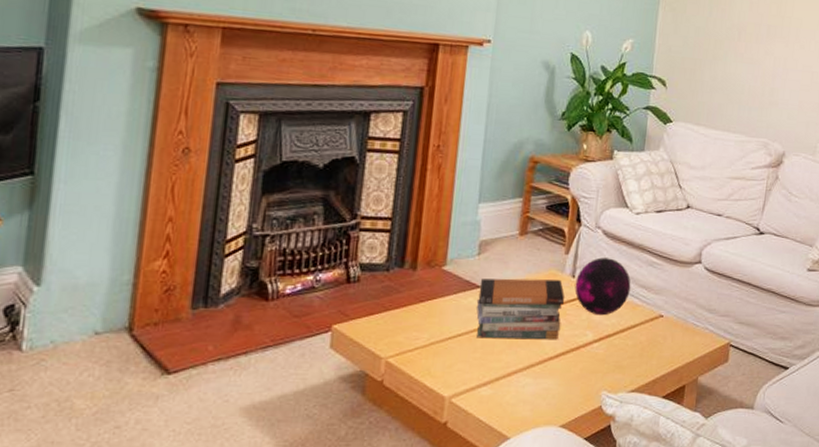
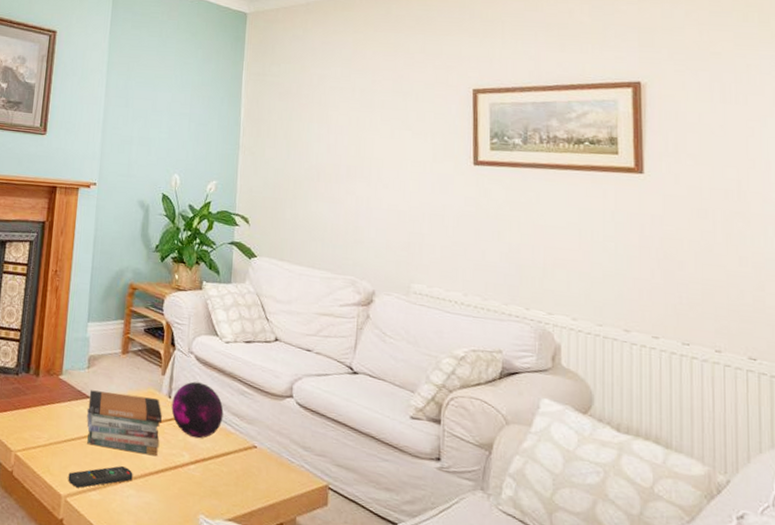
remote control: none [453,356,530,386] -> present [68,466,133,488]

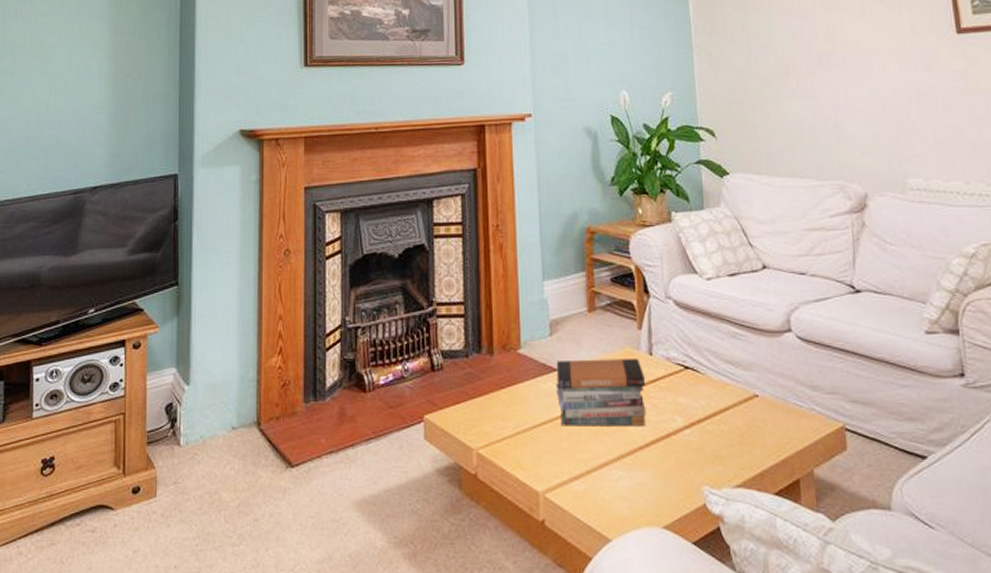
remote control: present [68,466,133,488] -> none [544,445,620,479]
decorative orb: present [171,381,224,439] -> none [654,331,716,397]

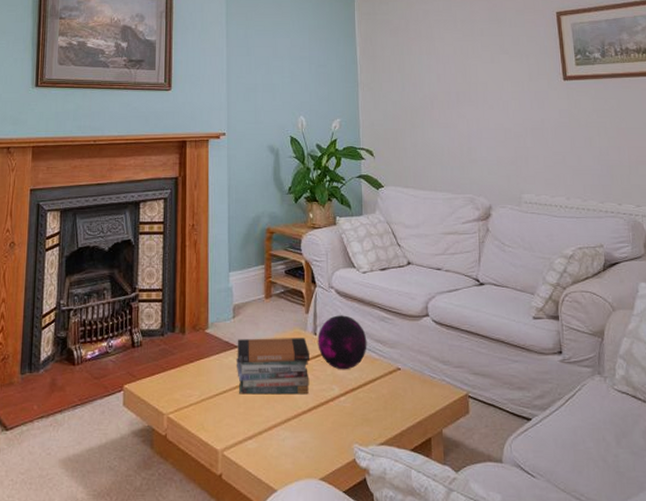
decorative orb: none [654,331,716,397] -> present [317,315,367,370]

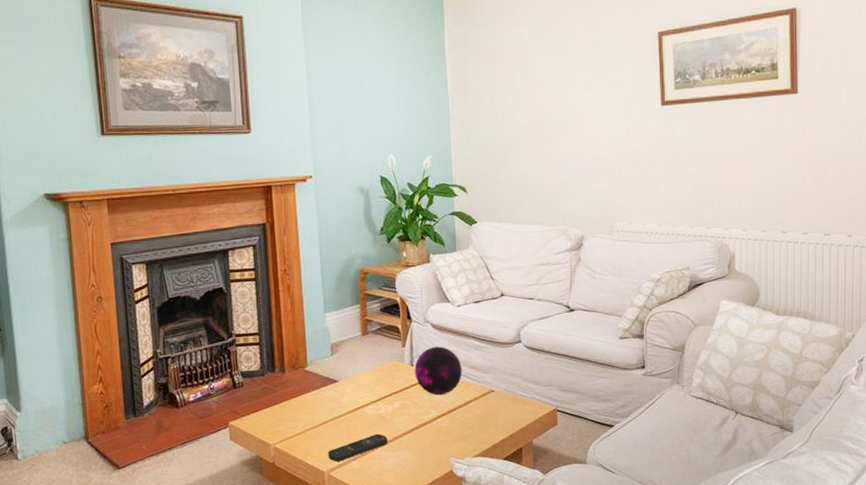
remote control: none [223,410,287,439] -> present [328,434,388,462]
book stack: present [236,338,310,395] -> none [336,369,408,423]

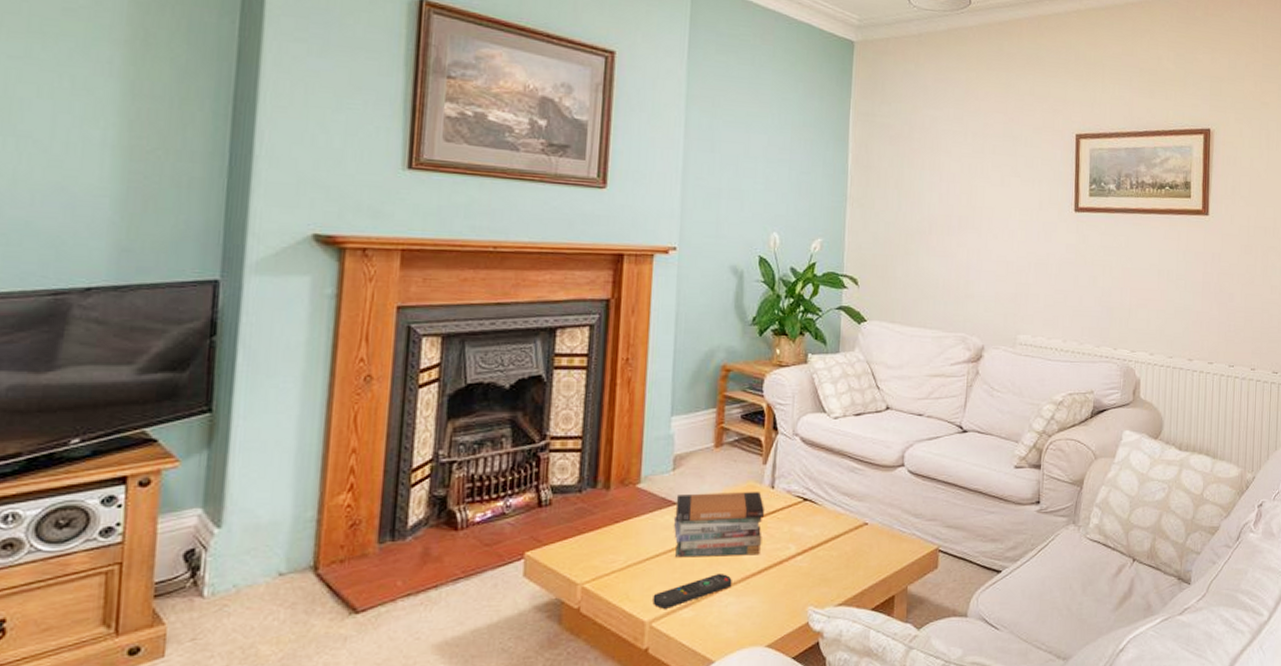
book stack: none [336,369,408,423] -> present [673,492,764,558]
decorative orb: present [414,346,462,396] -> none [774,466,833,527]

